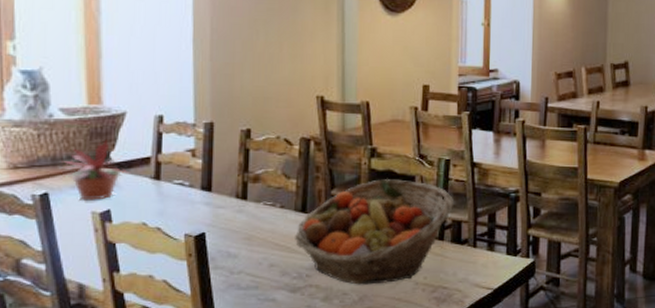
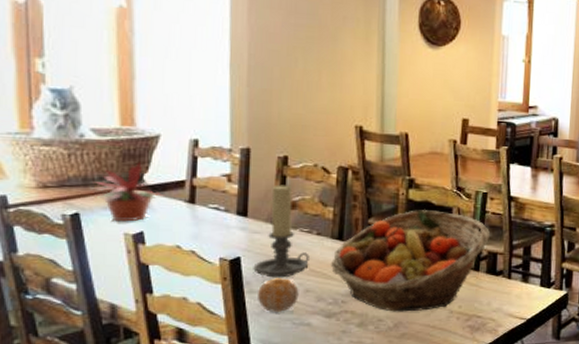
candle holder: none [218,158,273,253] -> present [253,184,309,278]
fruit: none [223,253,263,288] -> present [258,278,299,312]

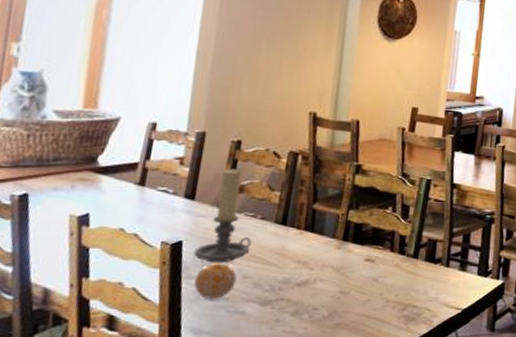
potted plant: present [93,160,166,222] -> none [46,142,117,204]
fruit basket: present [331,210,490,312] -> none [272,195,431,300]

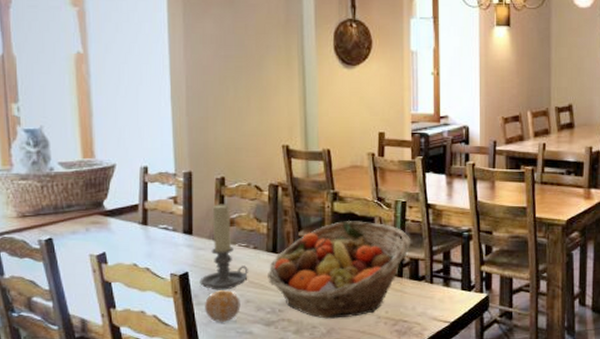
fruit basket: none [272,195,431,300] -> present [268,221,410,319]

